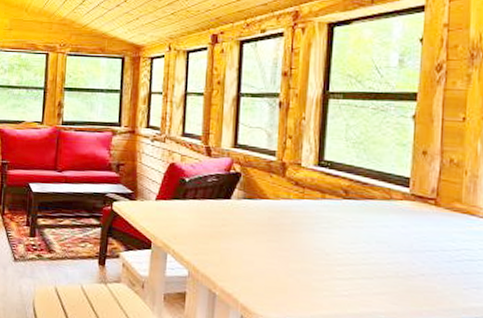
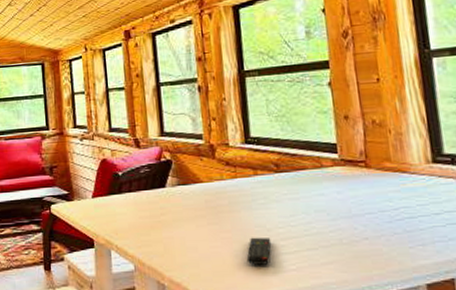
remote control: none [300,259,328,287] -> present [246,237,271,265]

